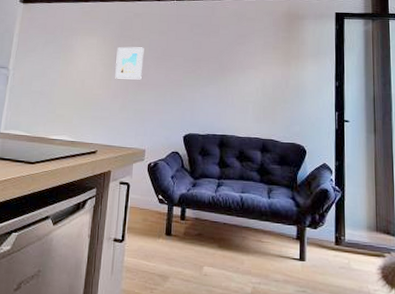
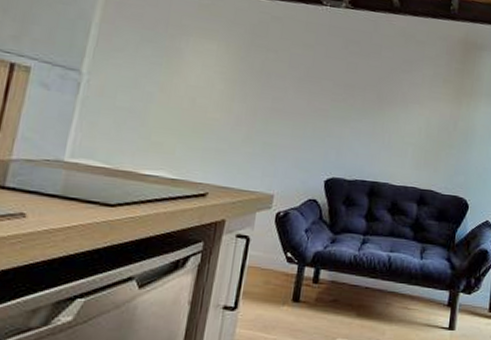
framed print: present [115,47,144,80] -> none [239,59,282,105]

